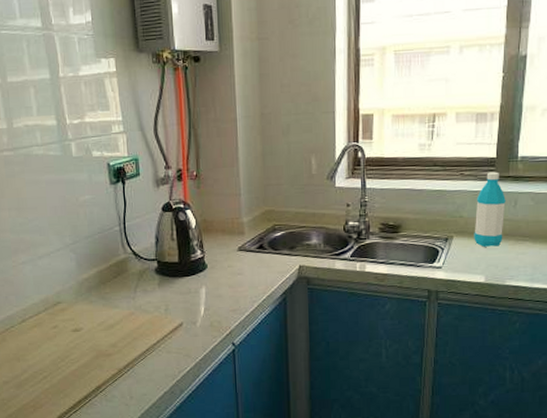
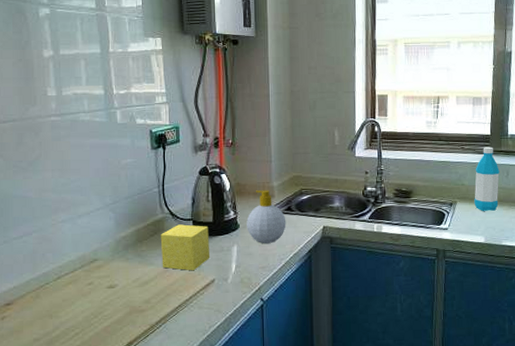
sponge: none [124,265,176,314] -> present [160,224,209,271]
soap bottle: none [215,226,258,285] -> present [247,190,286,243]

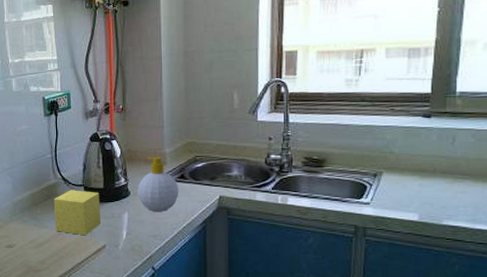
water bottle: present [474,147,500,211] -> none [406,107,442,184]

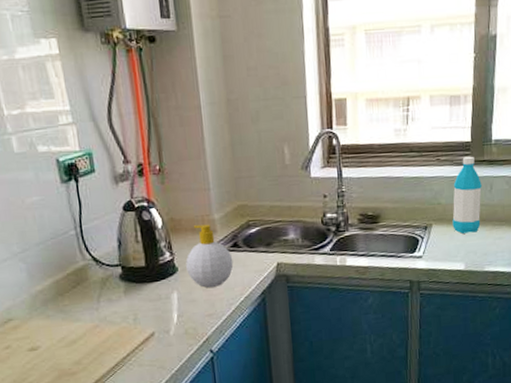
sponge: present [53,190,100,236] -> none [84,271,146,325]
water bottle: none [406,107,442,184] -> present [452,156,482,234]

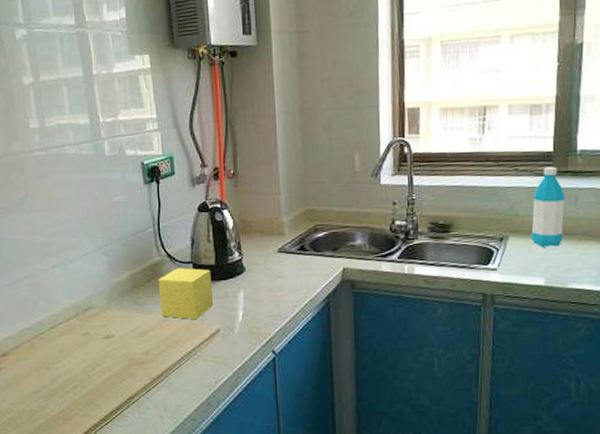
sponge: none [84,271,146,325] -> present [158,268,213,320]
soap bottle: present [186,224,234,288] -> none [253,227,300,289]

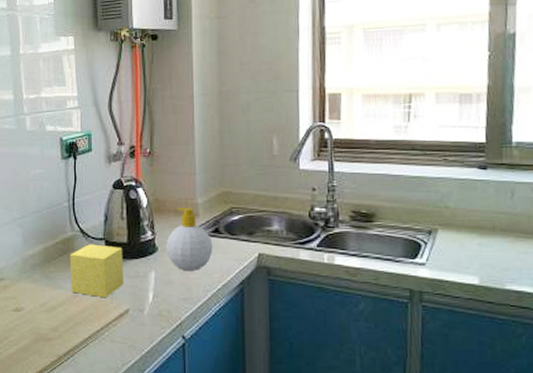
soap bottle: none [253,227,300,289] -> present [166,207,213,271]
water bottle: present [531,166,565,247] -> none [463,158,500,243]

